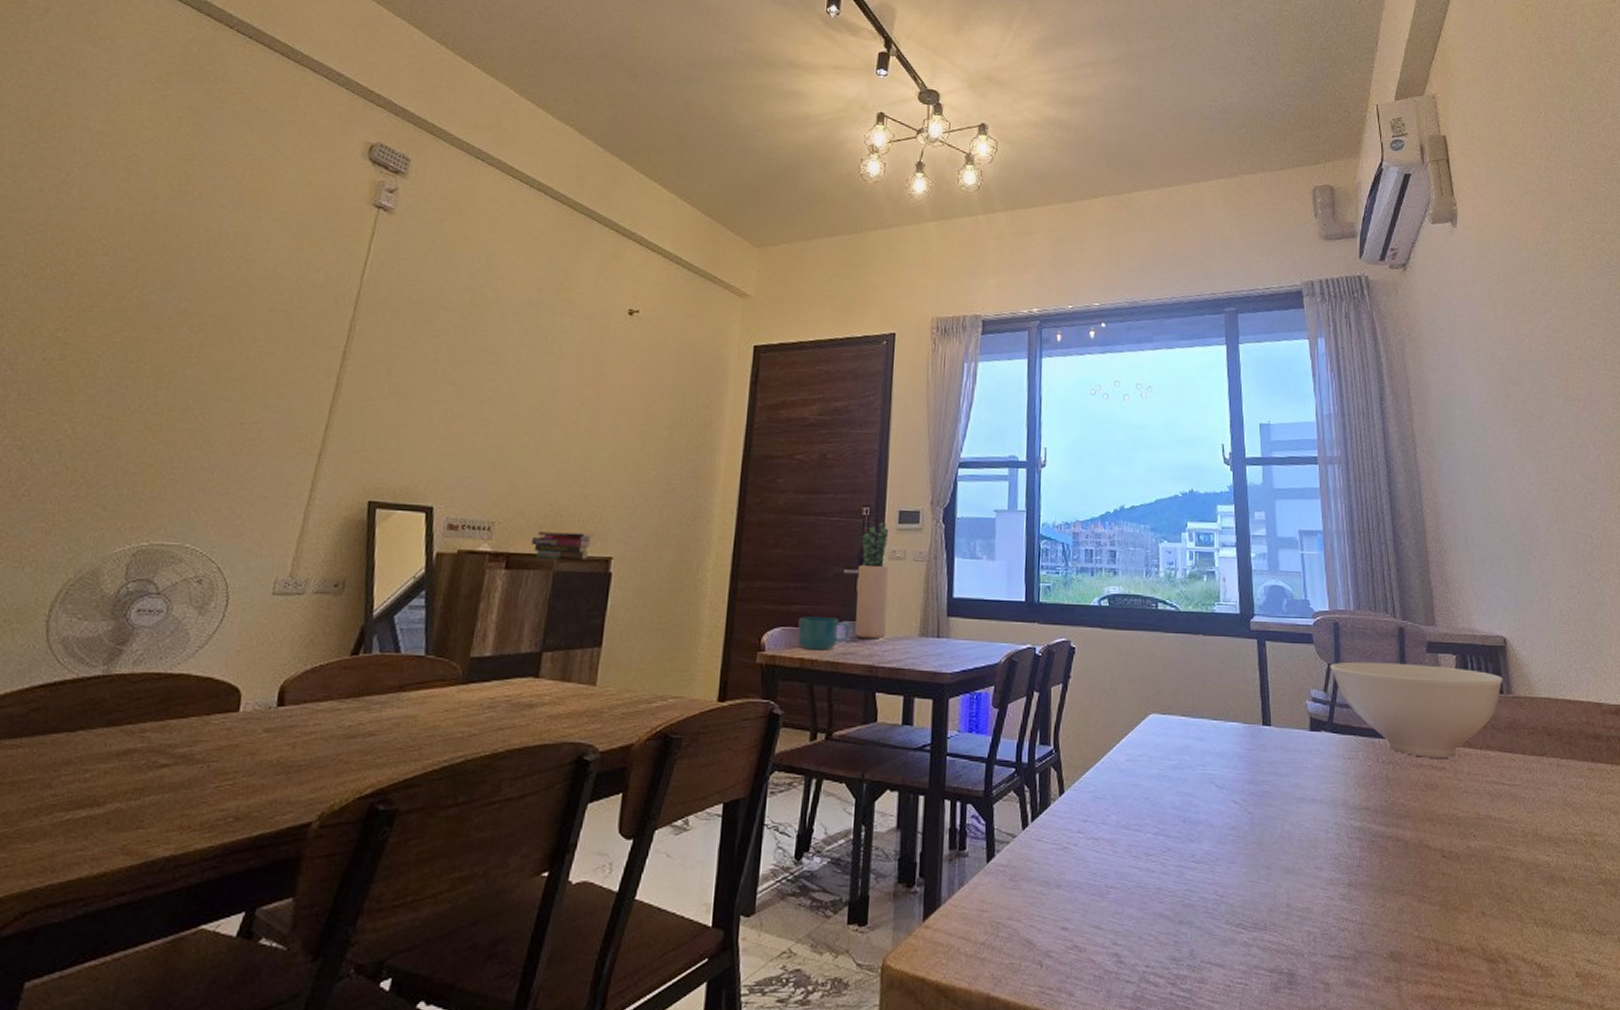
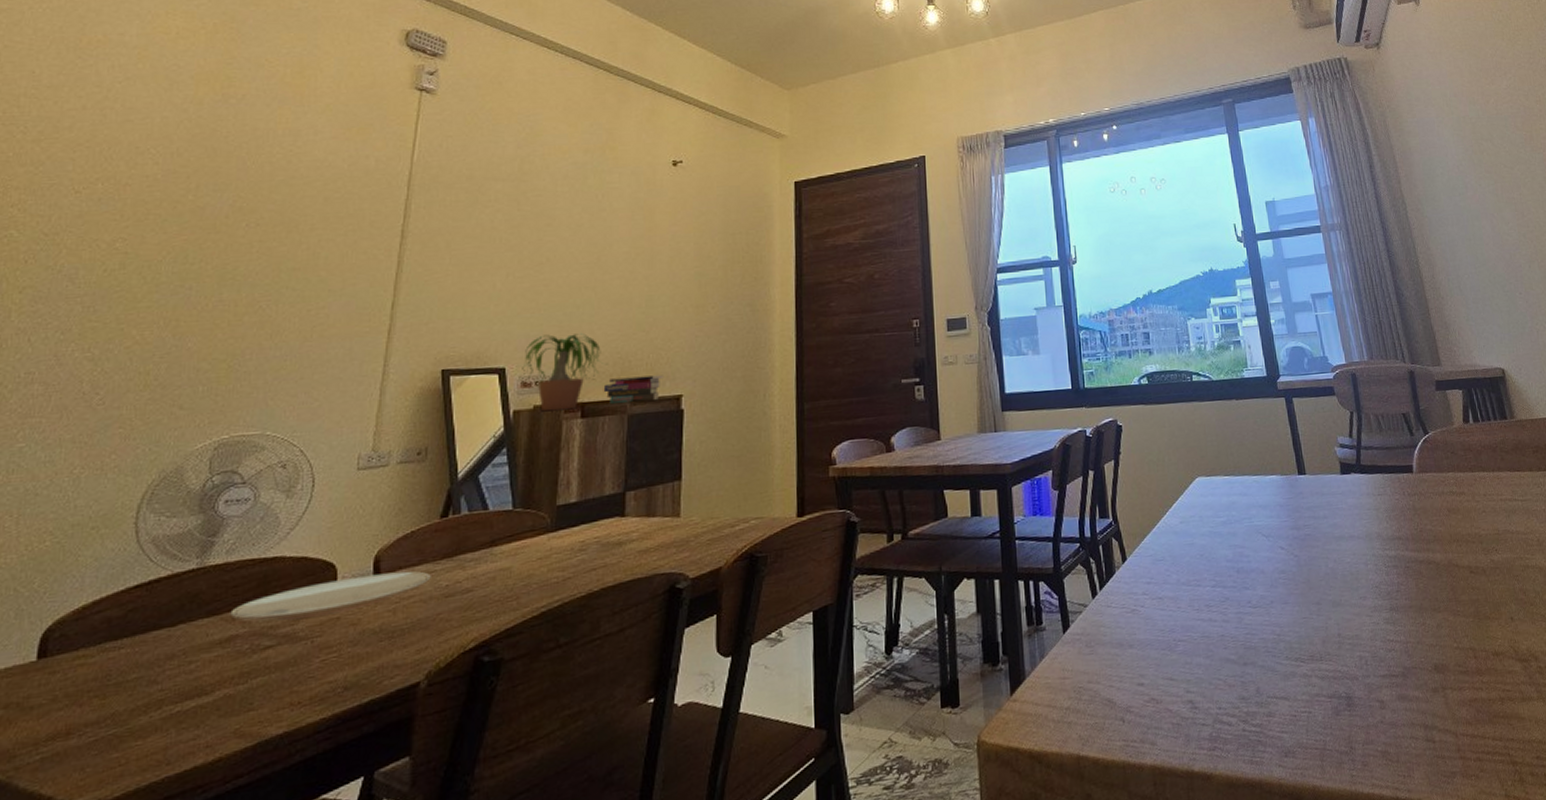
plate: none [130,704,335,742] -> present [230,571,431,621]
potted plant: none [452,477,539,559] -> present [524,332,608,412]
cup: present [797,616,849,652] -> none [864,425,913,460]
vase: present [855,517,889,640] -> none [914,327,947,442]
bowl: present [1330,661,1503,758] -> none [1352,401,1506,485]

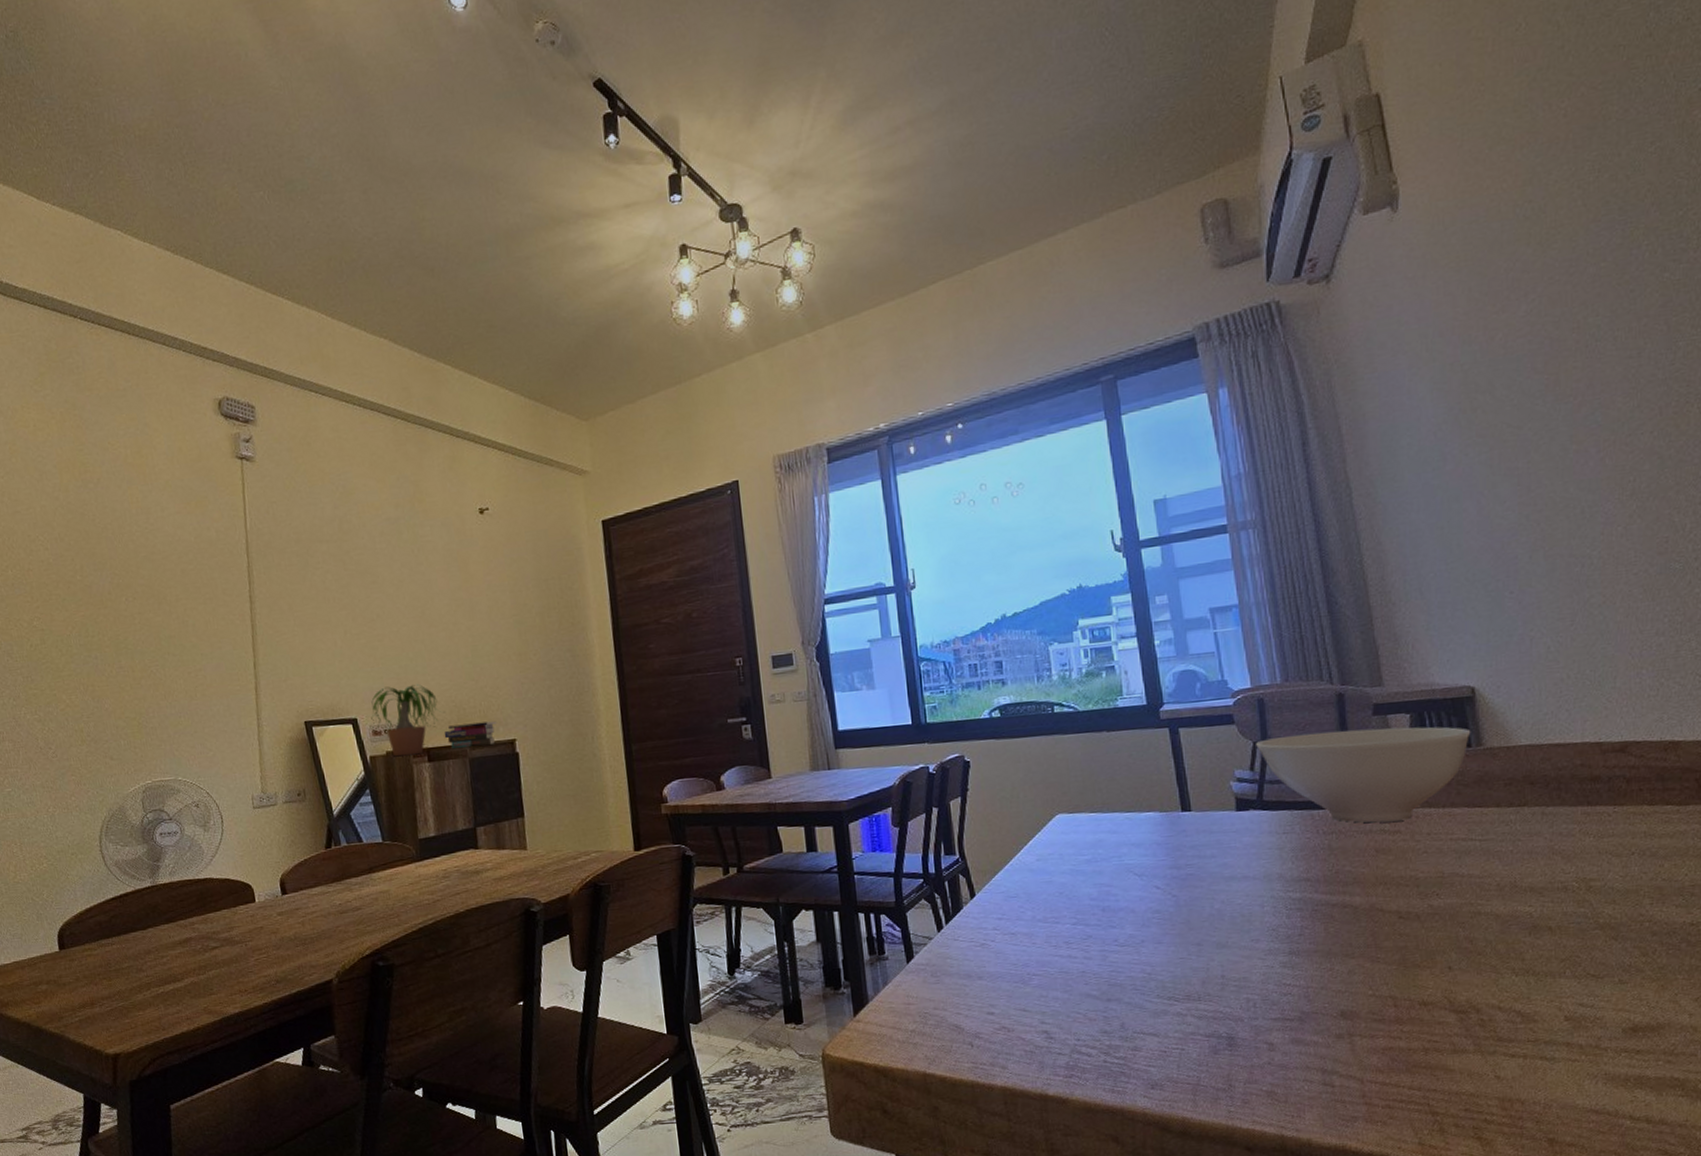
plate: present [230,571,431,621] -> none [182,891,327,928]
bowl: none [1352,401,1506,485] -> present [1256,726,1471,823]

